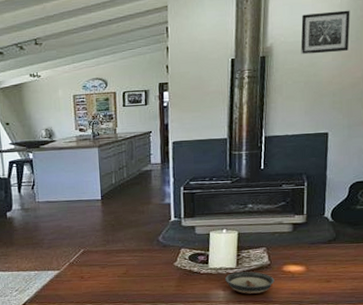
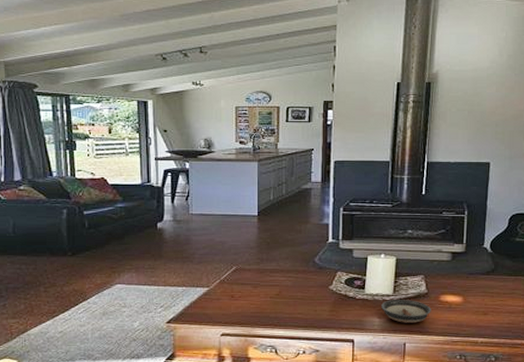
wall art: present [300,10,350,55] -> none [466,44,515,84]

